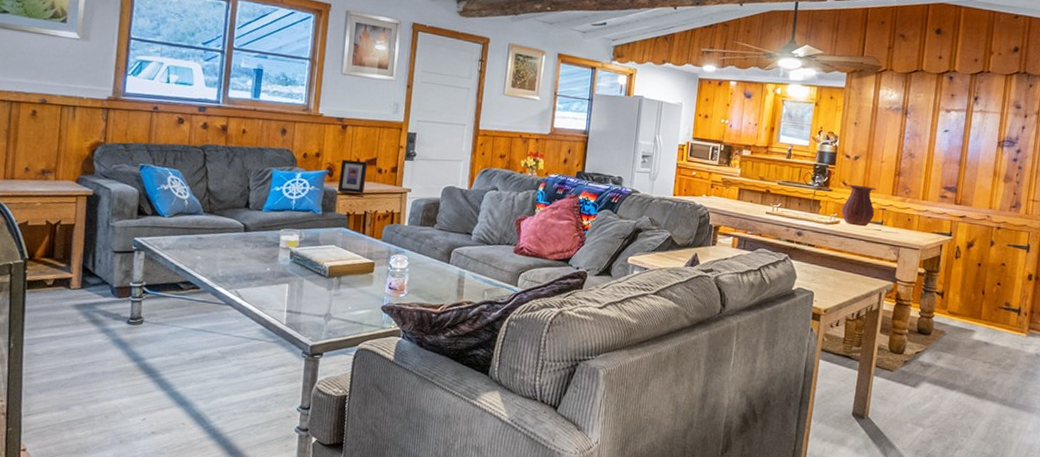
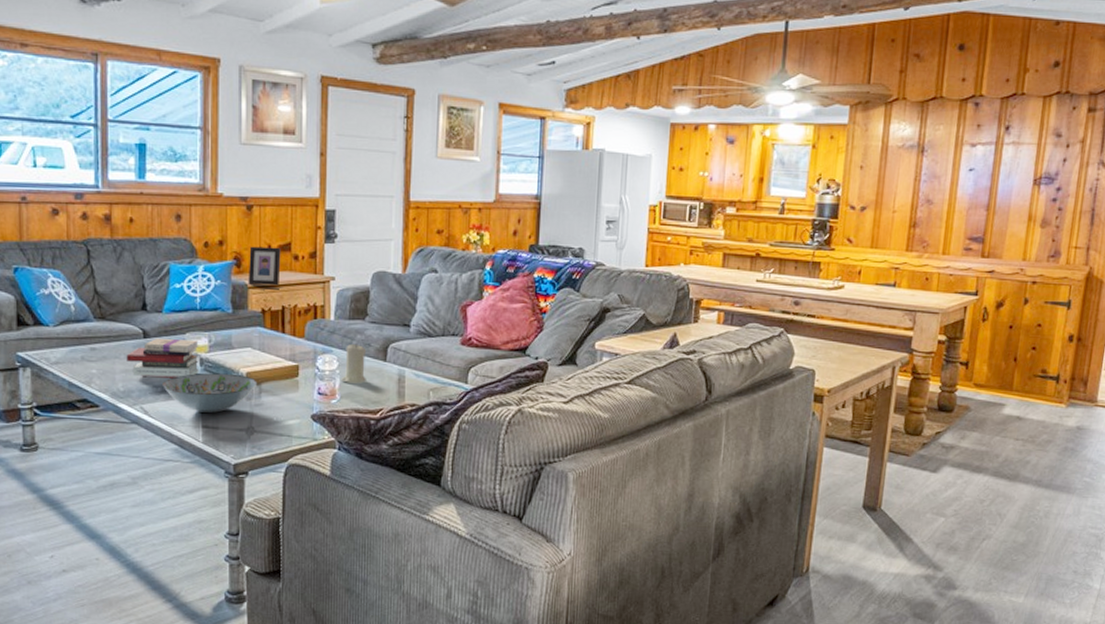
books: none [227,232,291,268] -> present [126,337,199,378]
decorative bowl: none [256,264,338,300] -> present [162,373,258,414]
candle: none [409,246,434,282] -> present [341,343,367,384]
vase: present [841,184,877,227] -> none [846,240,888,291]

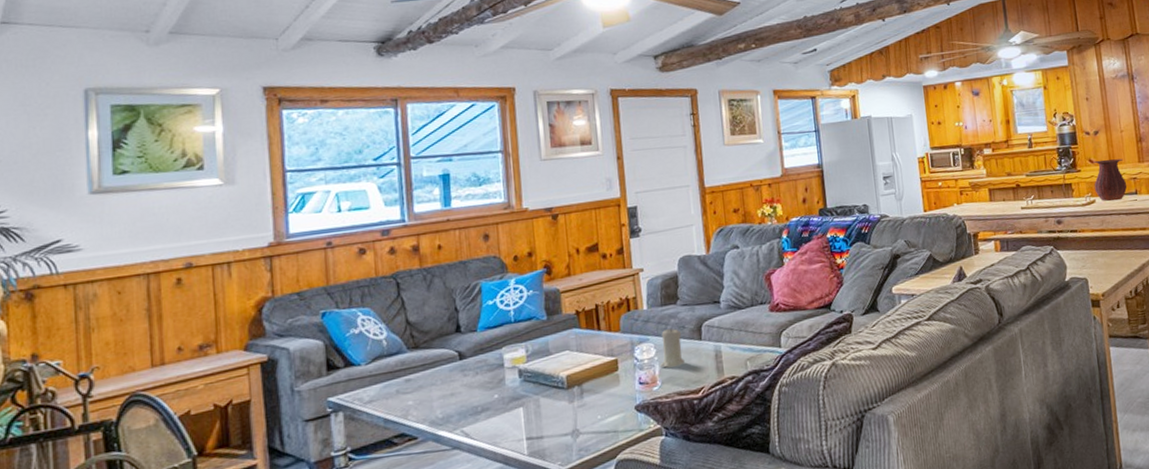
books: present [126,337,199,378] -> none [443,352,519,400]
decorative bowl: present [162,373,258,414] -> none [482,379,579,425]
picture frame: present [248,246,281,286] -> none [558,249,591,290]
vase: none [846,240,888,291] -> present [1093,158,1127,202]

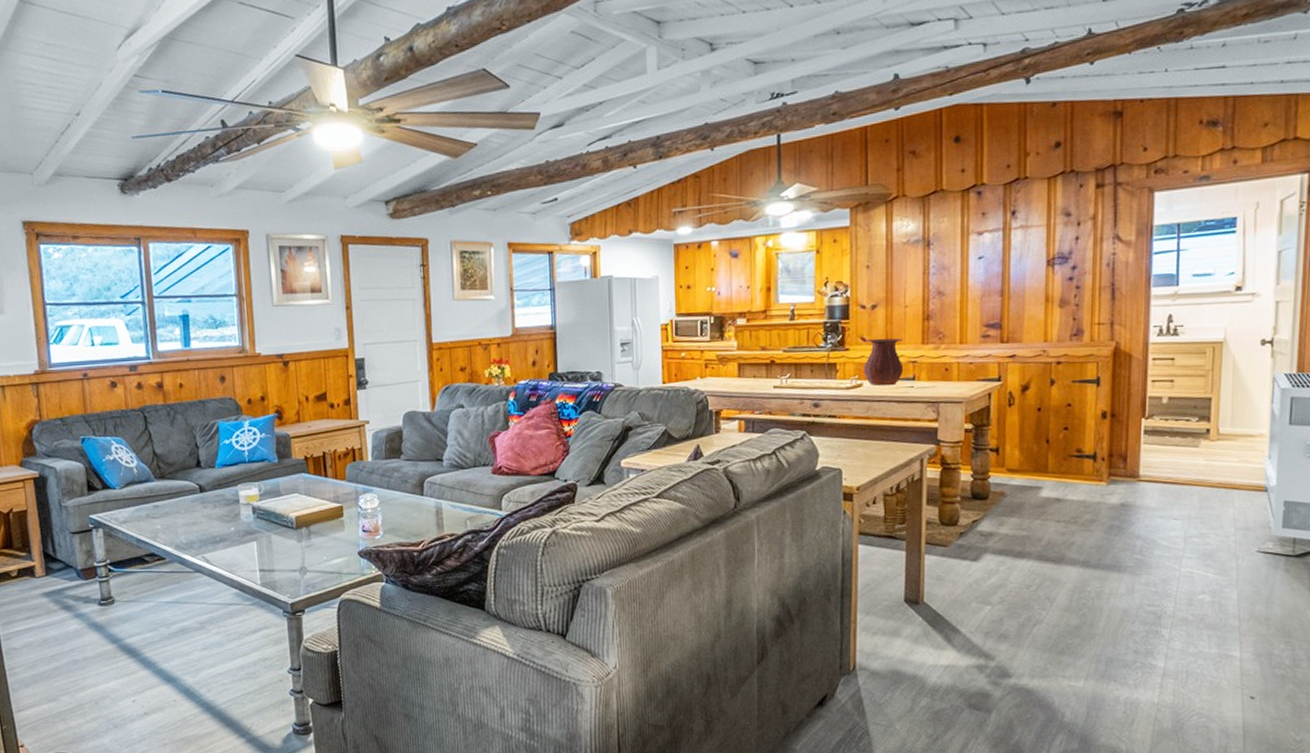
candle: present [660,328,685,368] -> none [383,481,406,519]

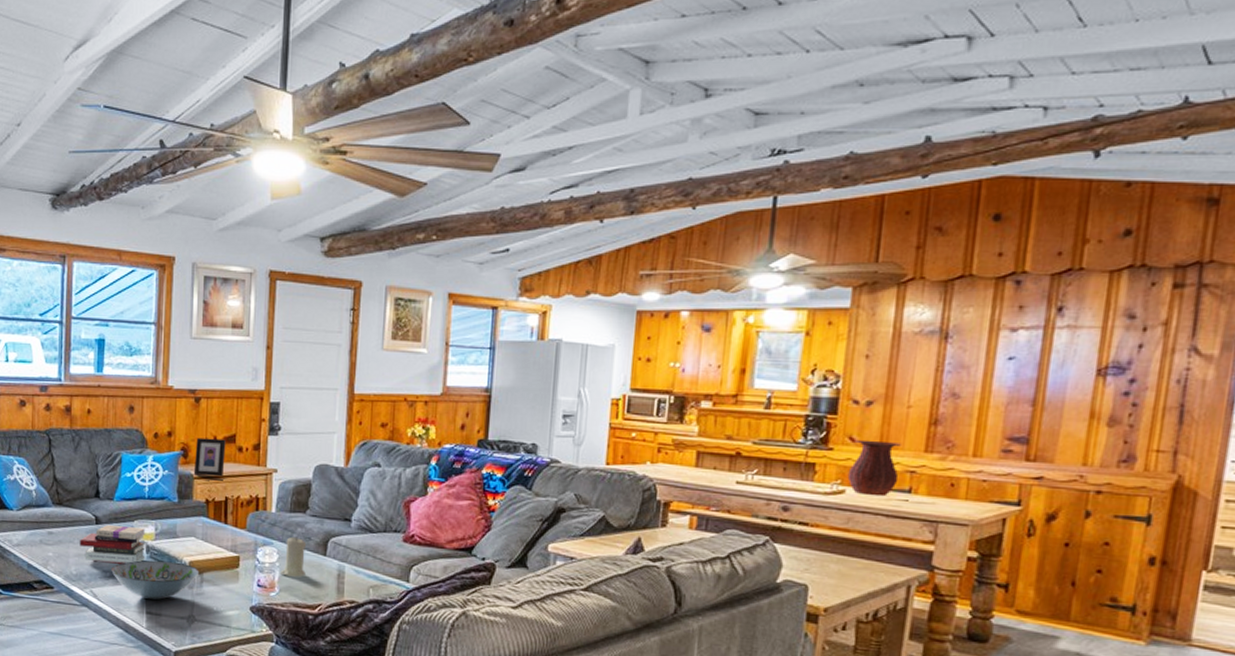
books: none [186,491,253,529] -> present [80,524,146,564]
decorative bowl: none [220,519,306,558] -> present [111,560,200,601]
picture frame: none [288,398,319,435] -> present [193,437,226,477]
candle: none [383,481,406,519] -> present [280,536,307,578]

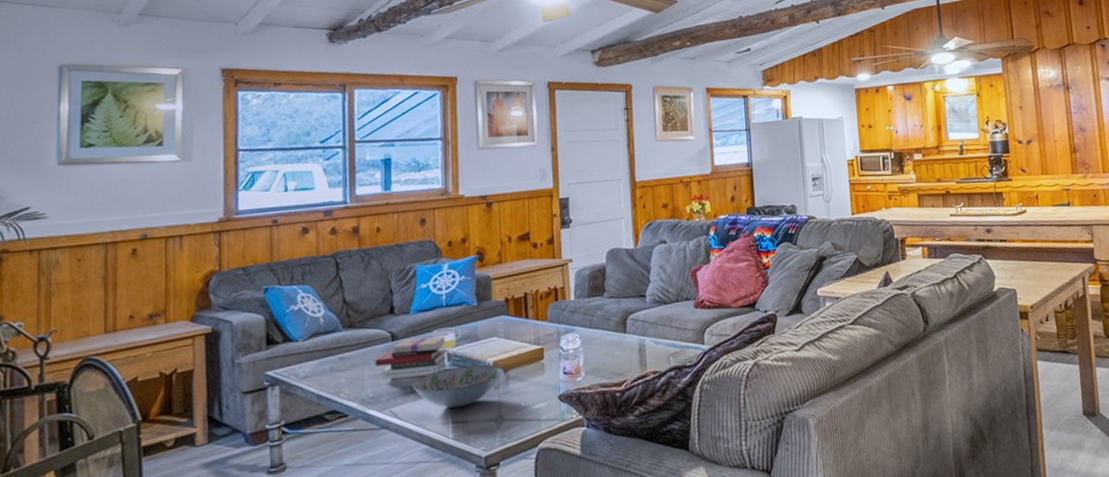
picture frame: present [193,437,226,477] -> none [490,238,521,276]
candle: present [280,536,307,578] -> none [584,319,609,359]
vase: present [847,439,901,497] -> none [1025,169,1060,212]

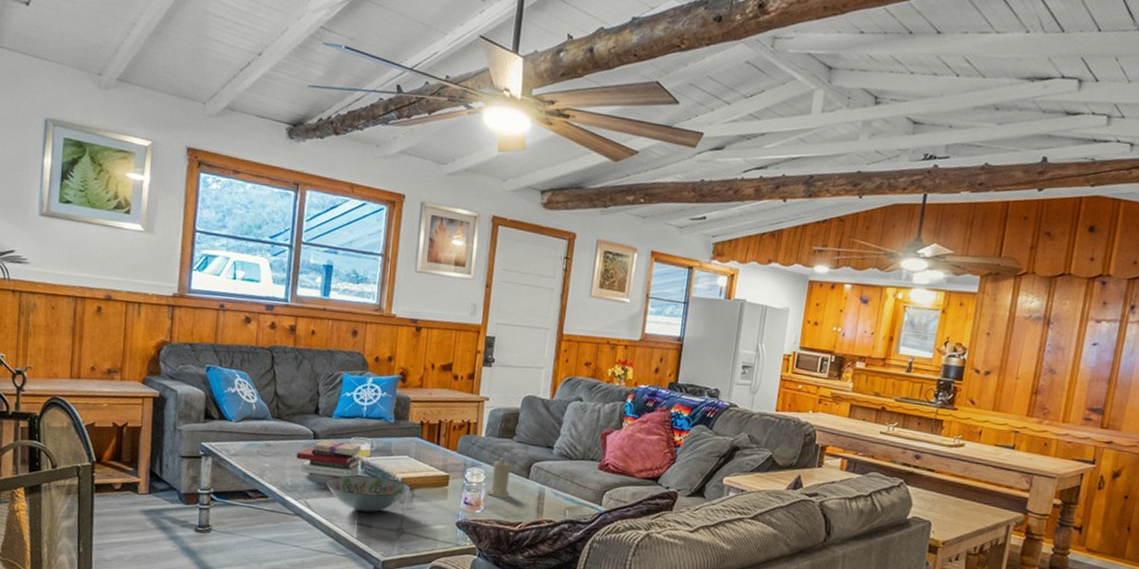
candle: none [584,319,609,359] -> present [486,459,512,497]

